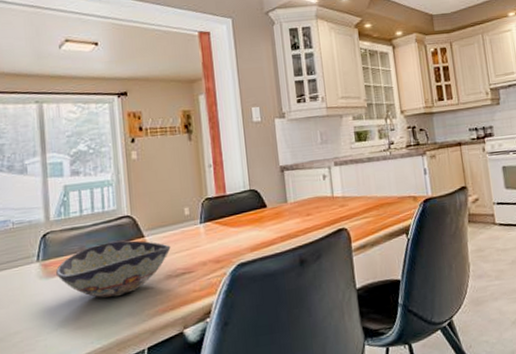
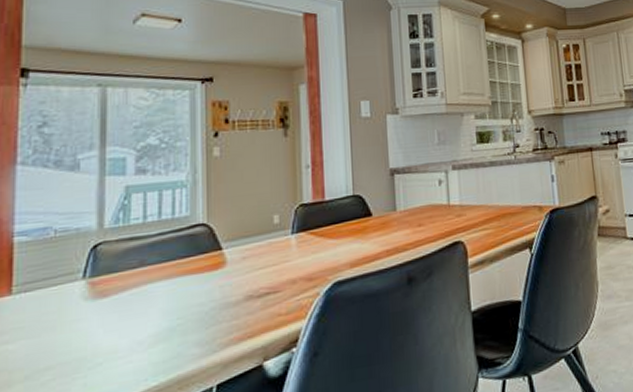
decorative bowl: present [56,240,171,298] -> none [107,253,254,324]

